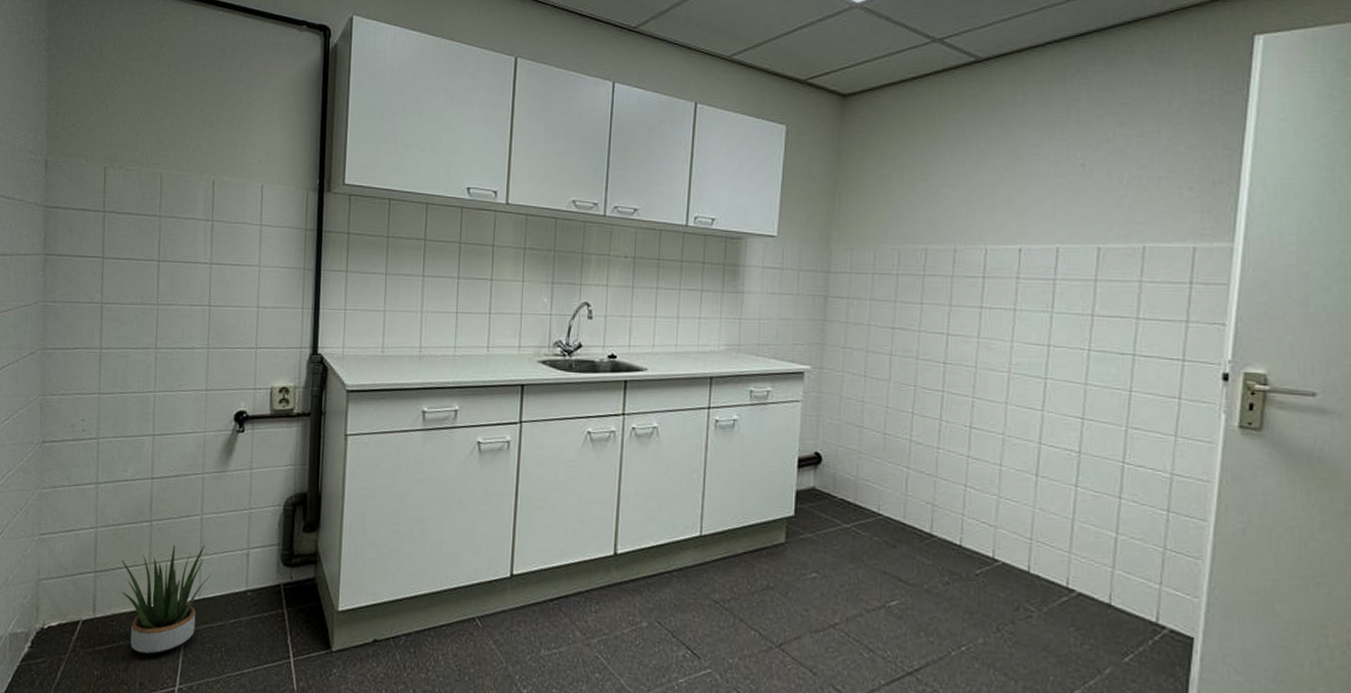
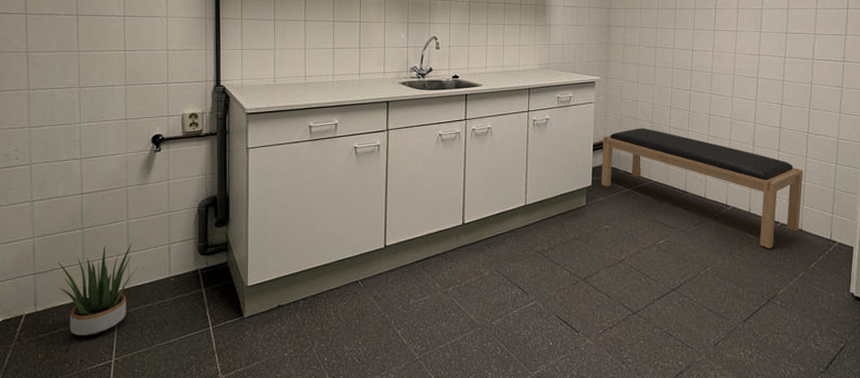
bench: none [808,440,1114,628] -> present [601,128,803,249]

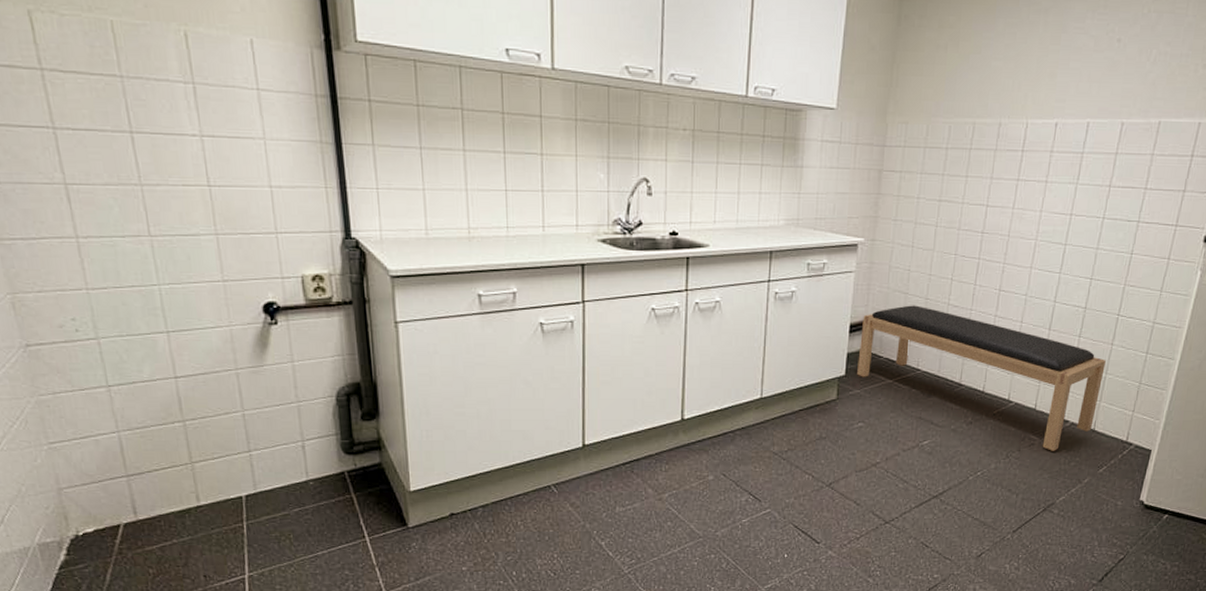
potted plant: present [58,244,139,336] -> none [157,440,265,549]

